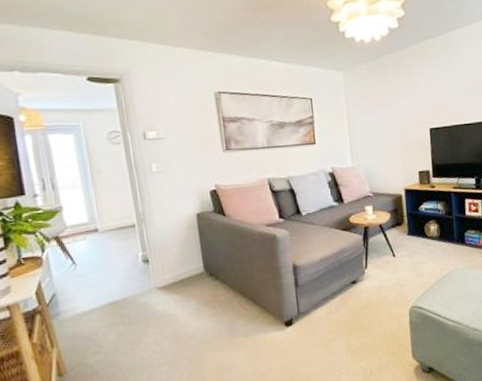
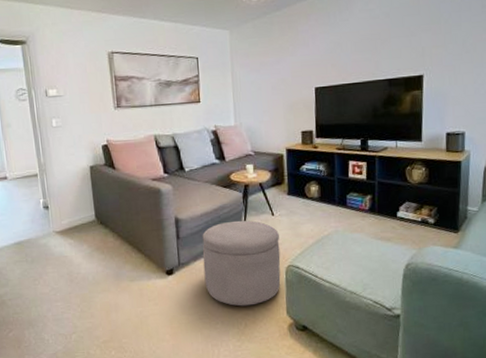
ottoman: none [322,263,405,353] -> present [202,220,281,307]

